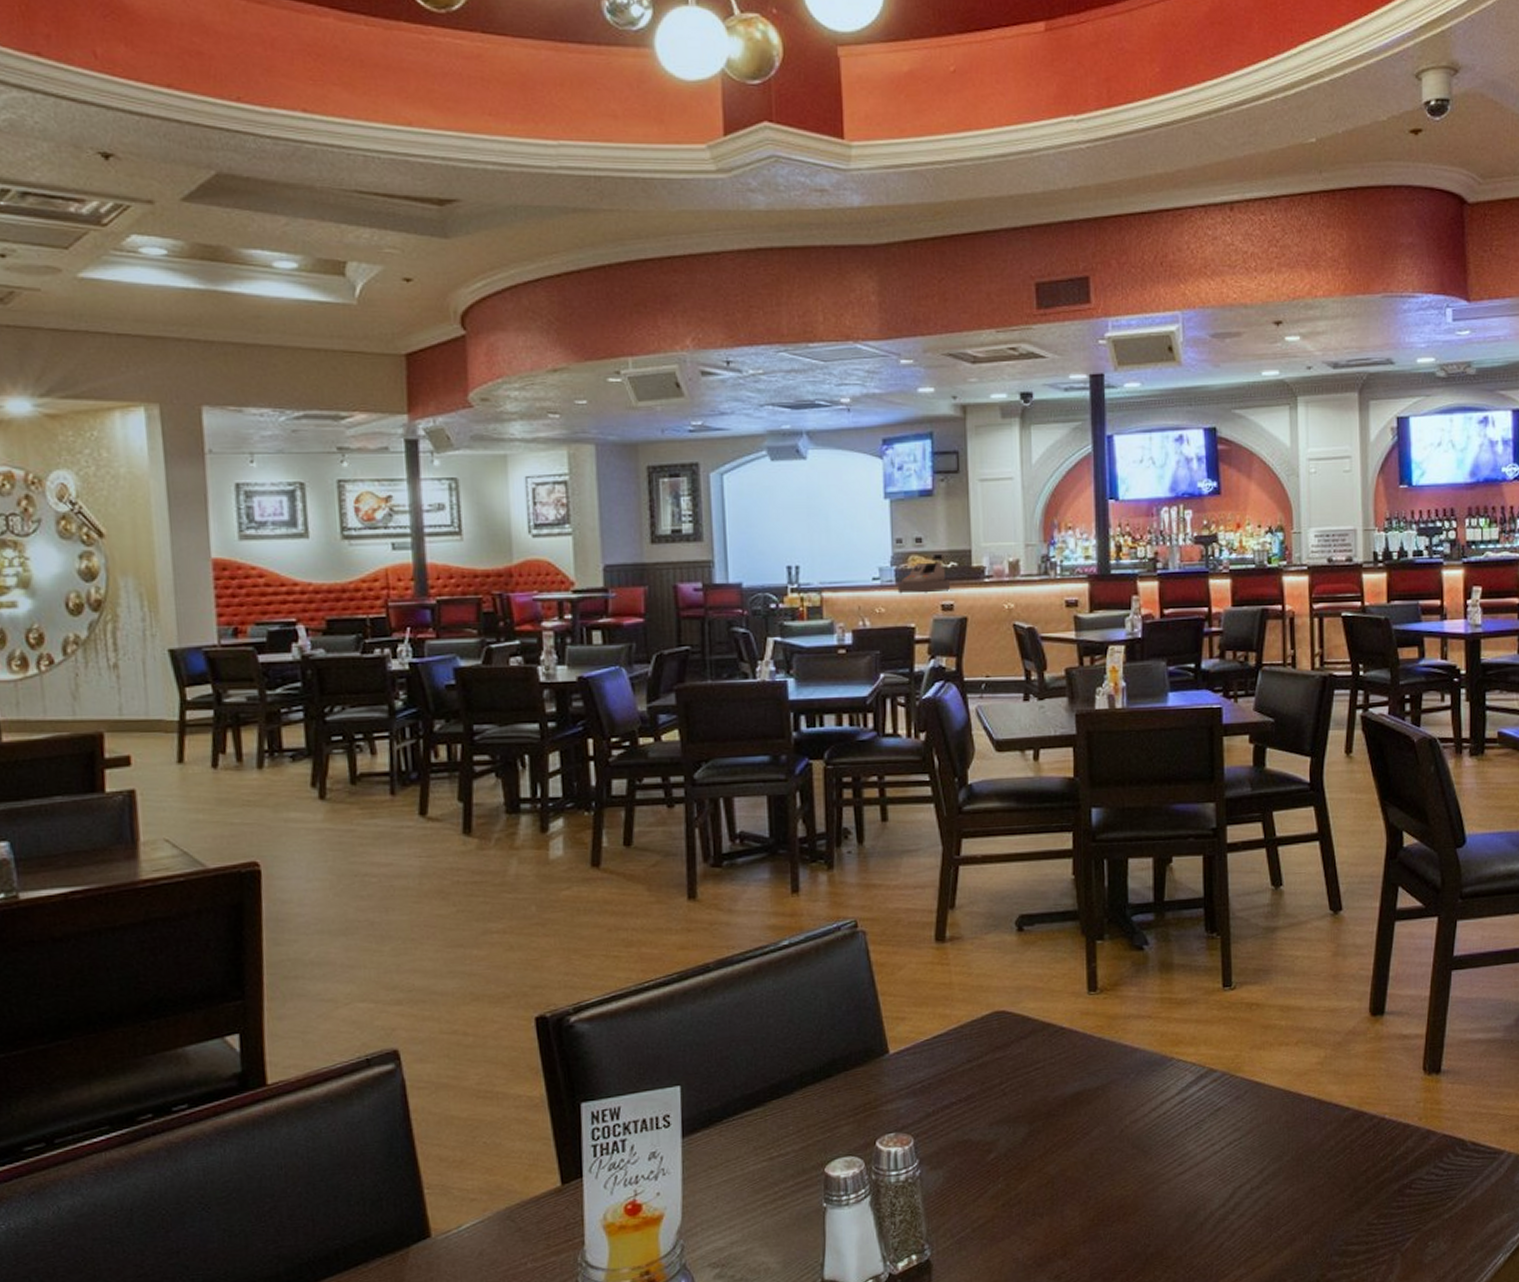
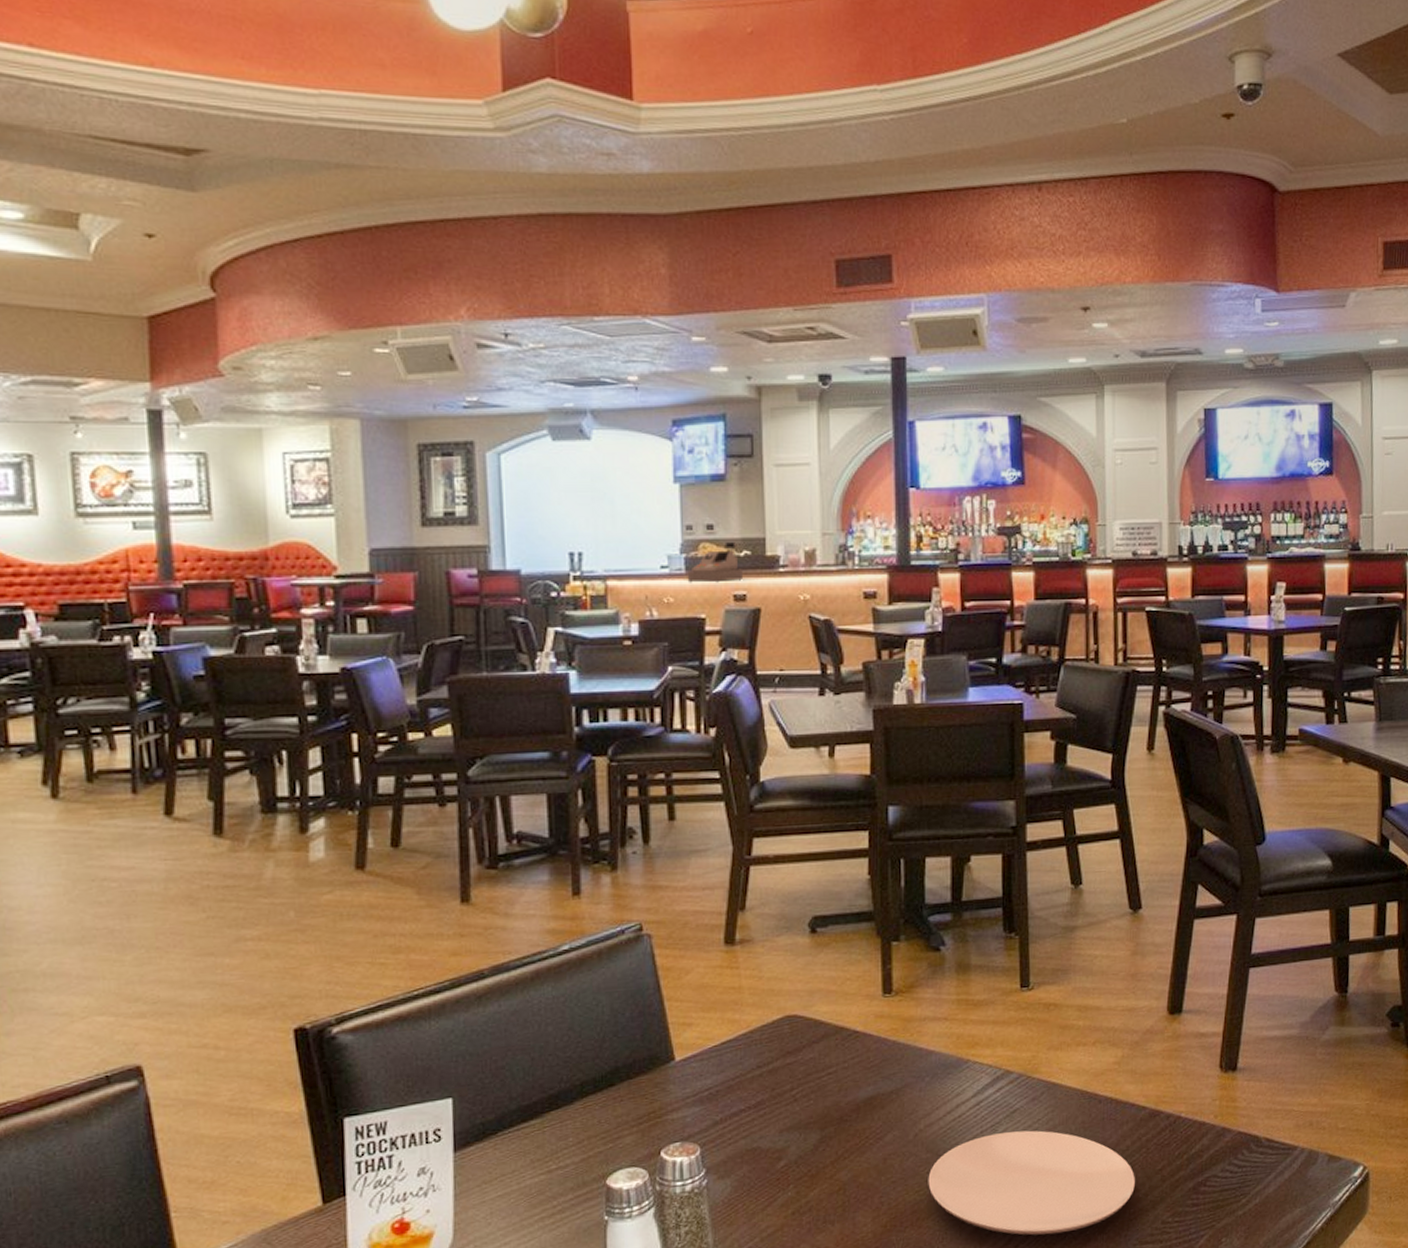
plate: none [1134,1128,1340,1233] -> present [928,1130,1135,1235]

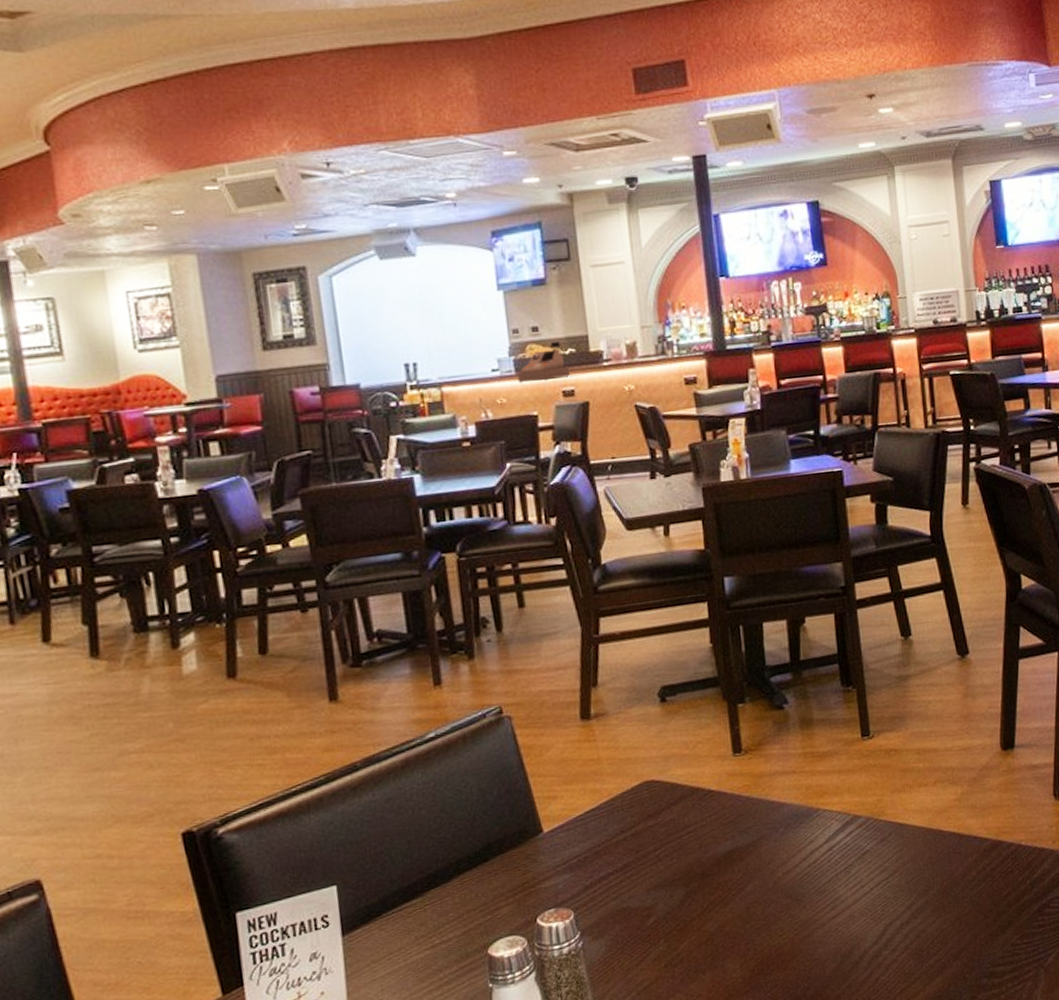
plate: present [928,1130,1135,1235] -> none [789,868,984,968]

